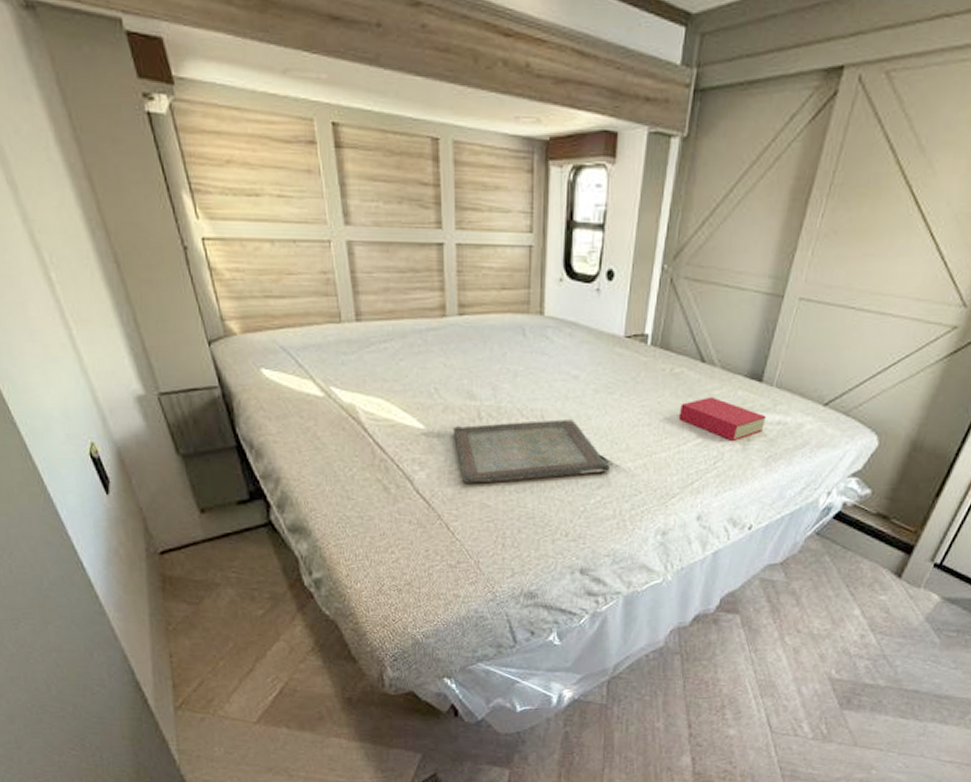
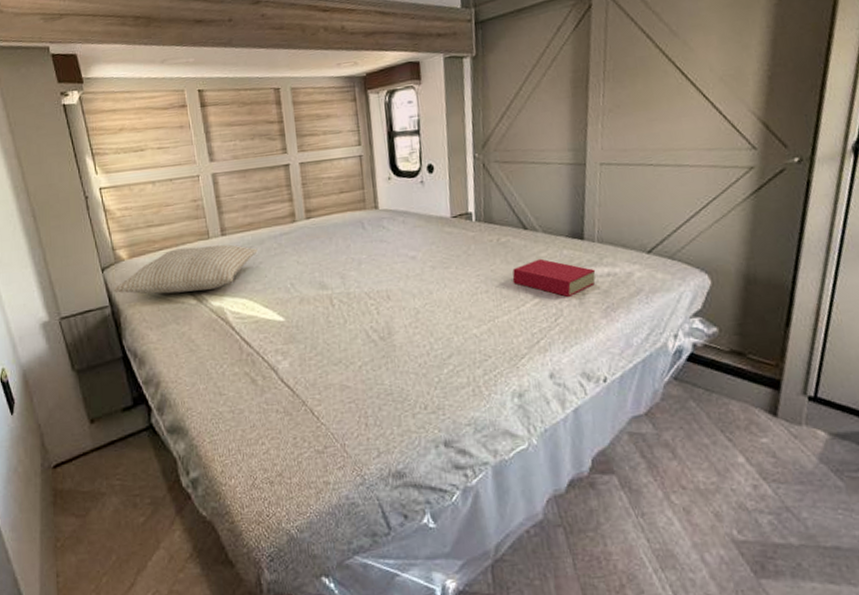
pillow: none [223,329,399,383] -> present [113,244,258,294]
serving tray: present [452,419,610,483] -> none [309,296,457,367]

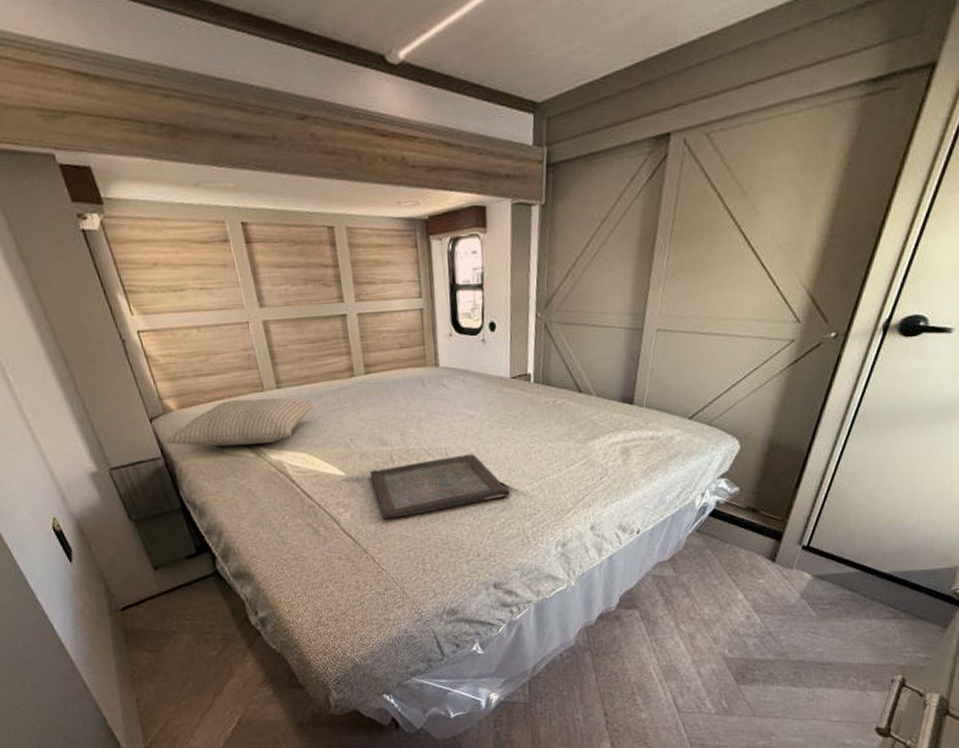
serving tray: none [309,296,457,367] -> present [369,454,510,519]
book: present [512,258,596,298] -> none [564,421,641,459]

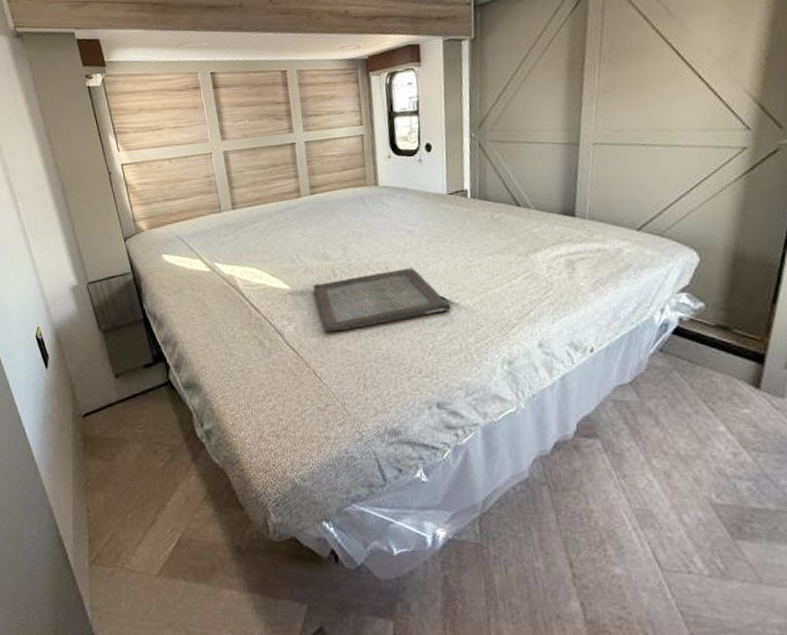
pillow: present [164,397,316,447] -> none [135,217,266,263]

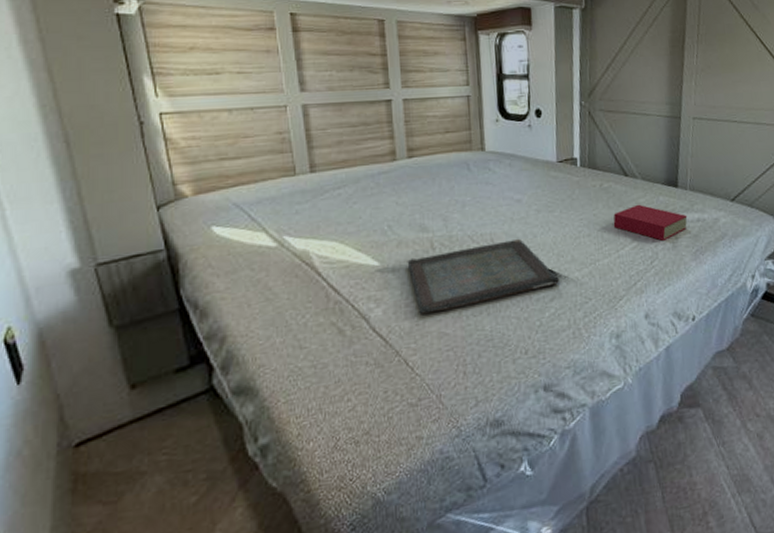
book: none [505,234,586,272] -> present [613,204,687,242]

